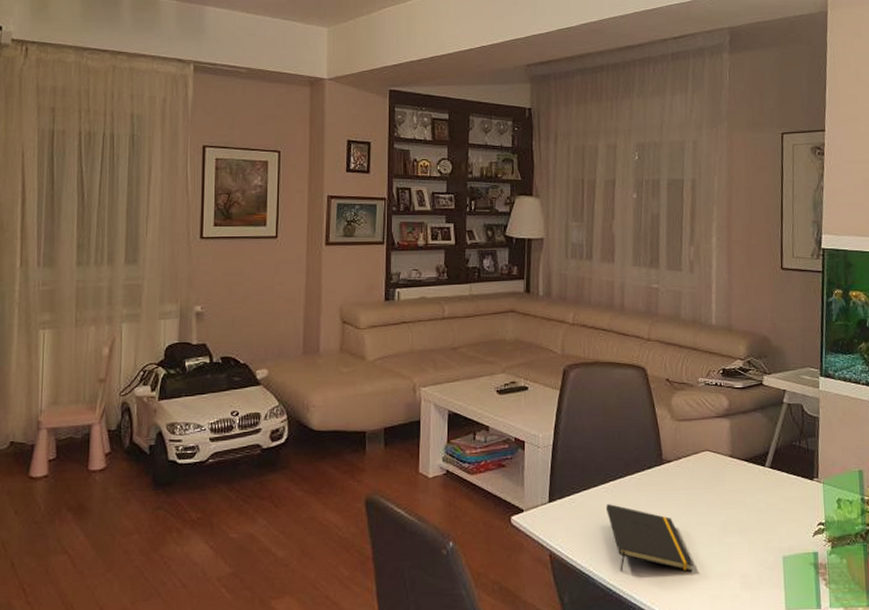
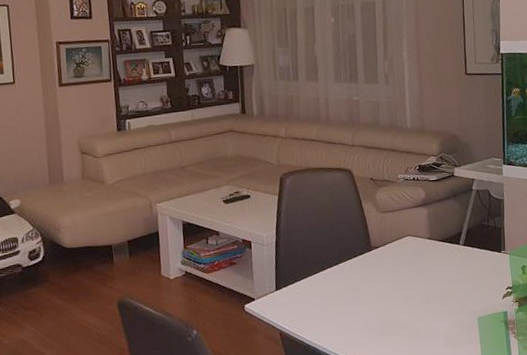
notepad: present [605,504,694,572] -> none [325,287,403,342]

